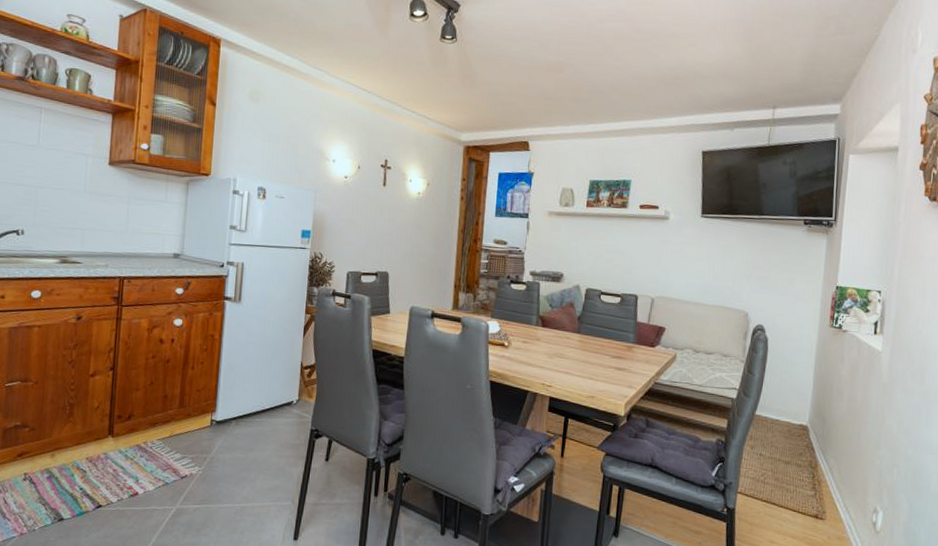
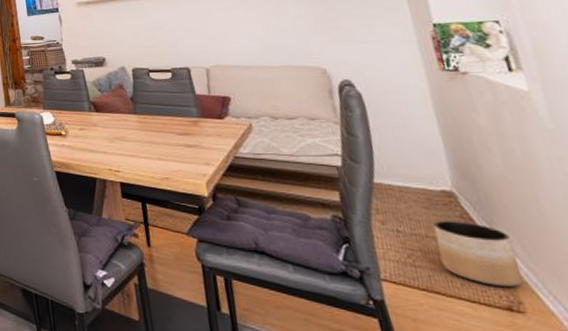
planter: none [783,448,833,501] -> present [432,221,524,288]

